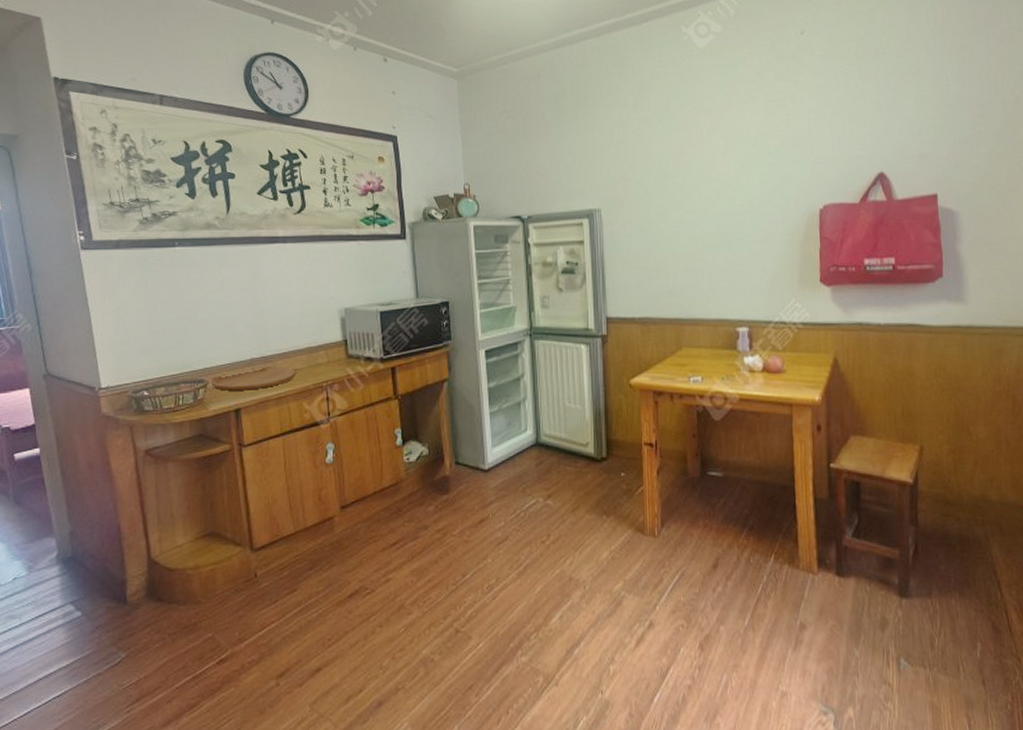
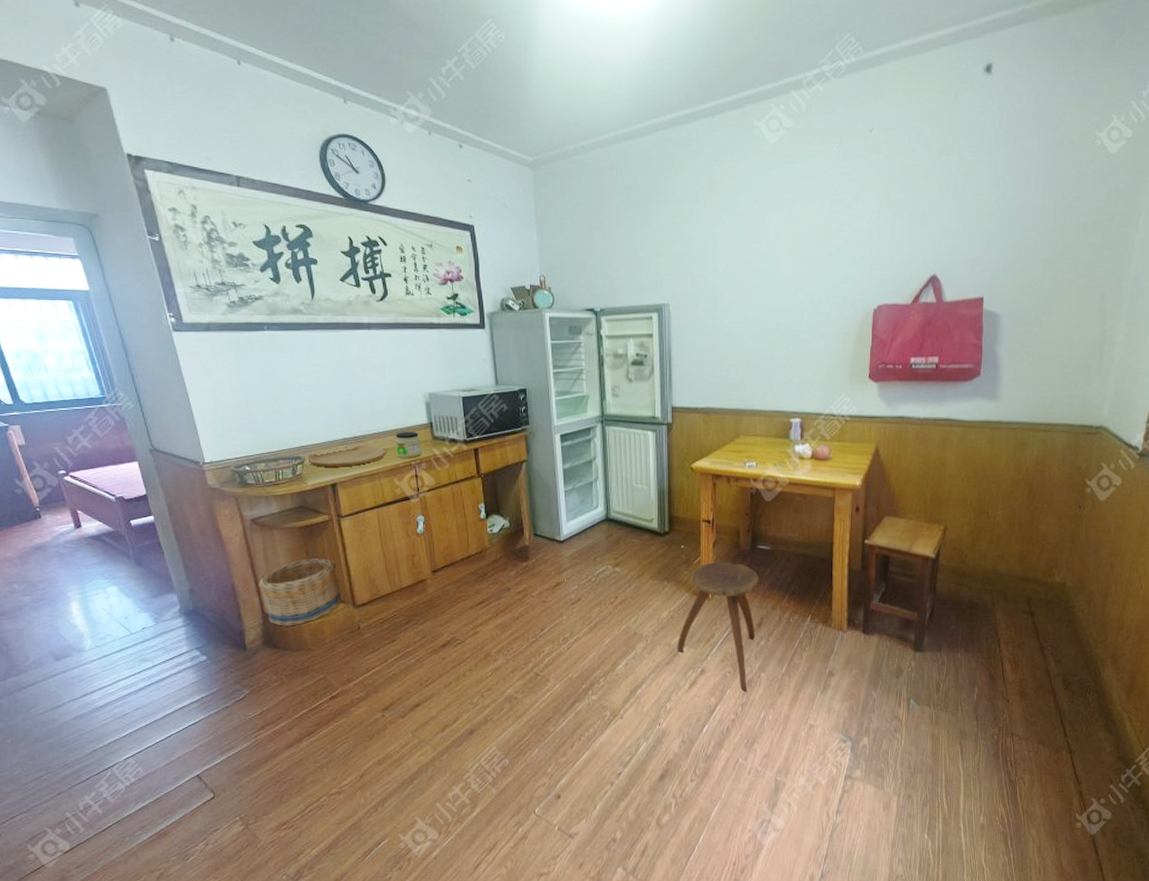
basket: none [147,492,238,575] -> present [259,557,341,626]
jar: none [306,350,334,380] -> present [396,432,421,459]
stool: none [619,491,711,650] -> present [676,561,758,691]

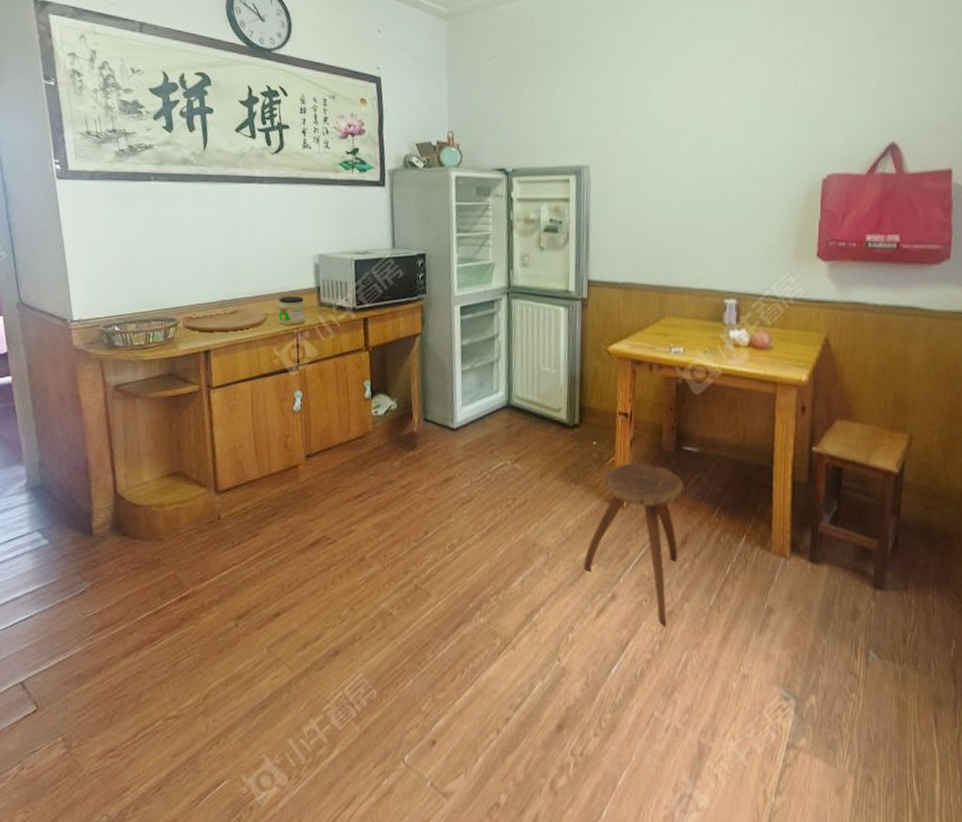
basket: present [259,557,341,626] -> none [115,432,203,511]

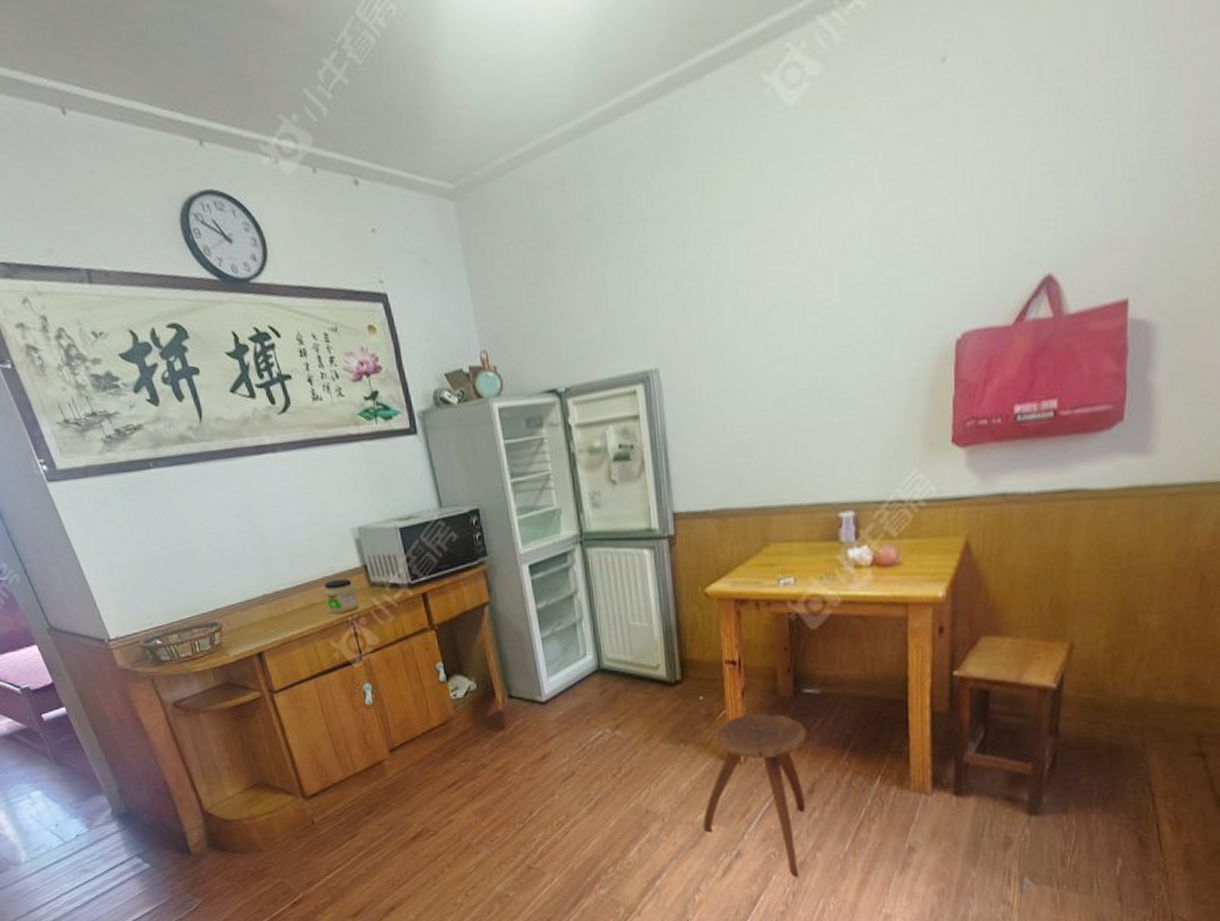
cutting board: present [181,309,267,332] -> none [225,602,316,634]

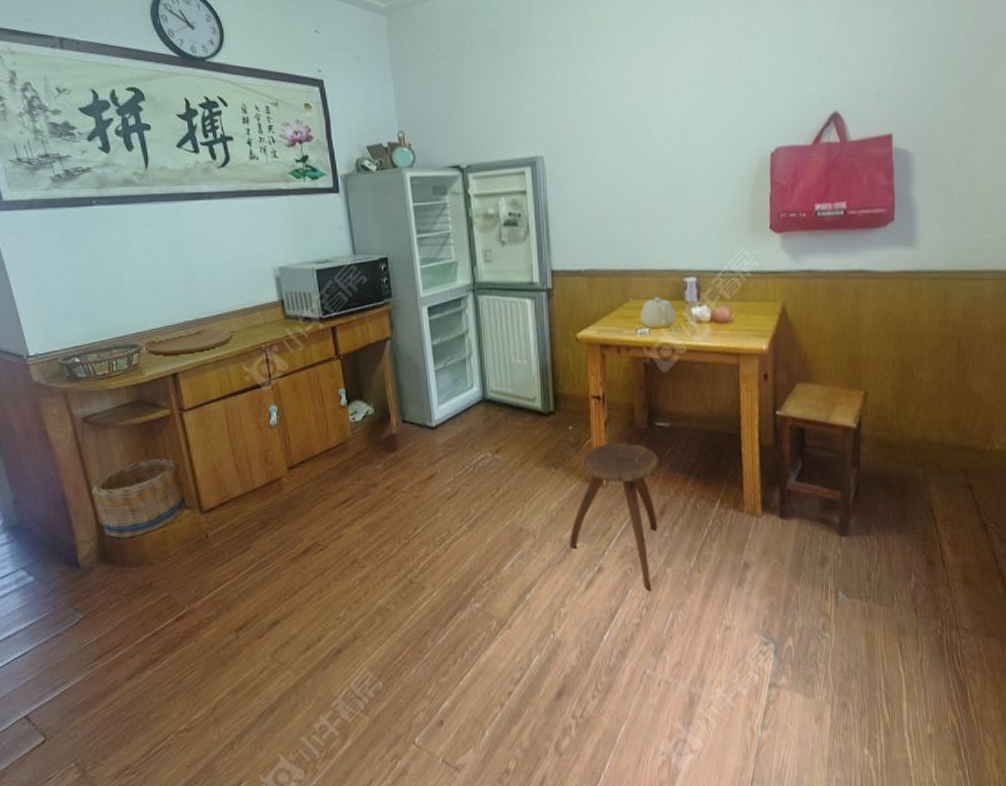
basket: none [193,742,288,826] -> present [93,457,186,539]
cutting board: none [225,602,316,634] -> present [144,329,233,355]
jar: present [324,579,358,615] -> none [243,311,272,342]
teapot: none [782,538,829,578] -> present [639,297,676,329]

